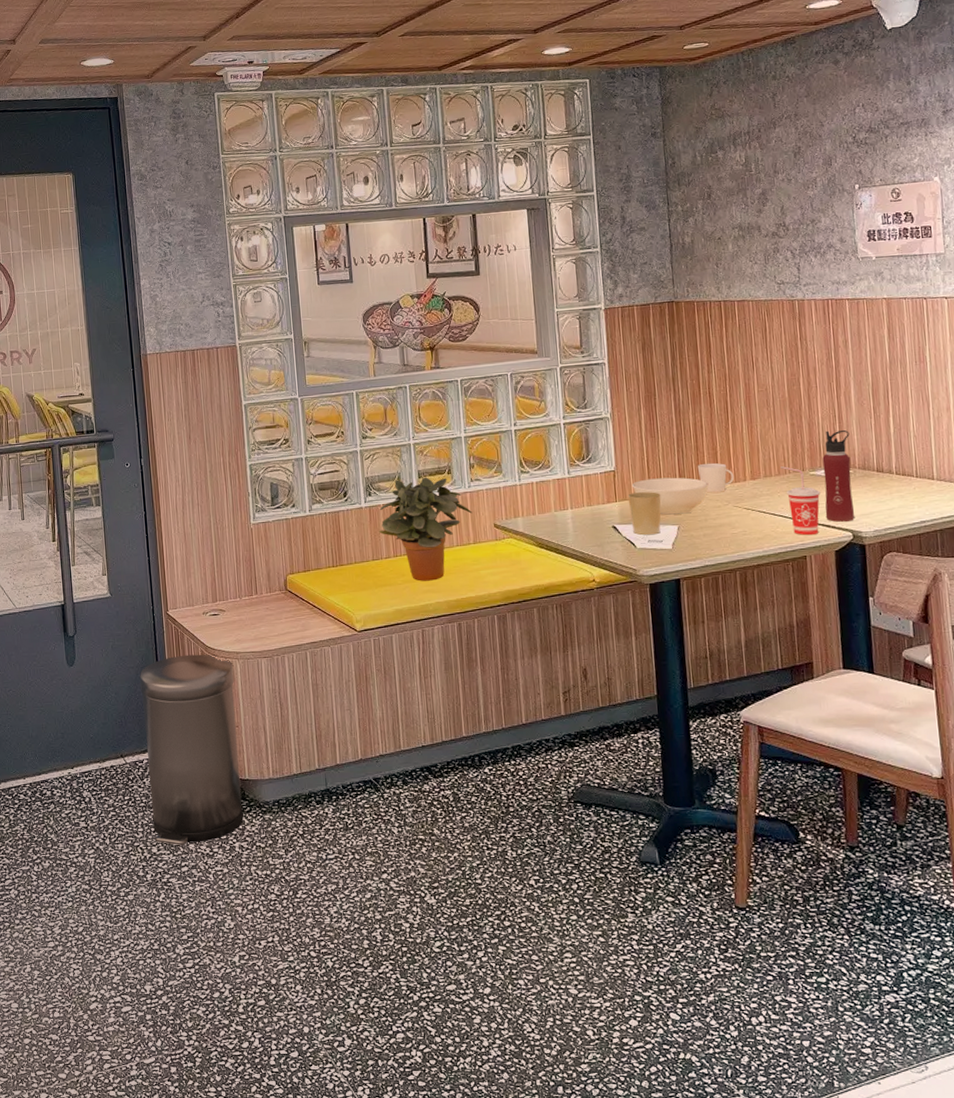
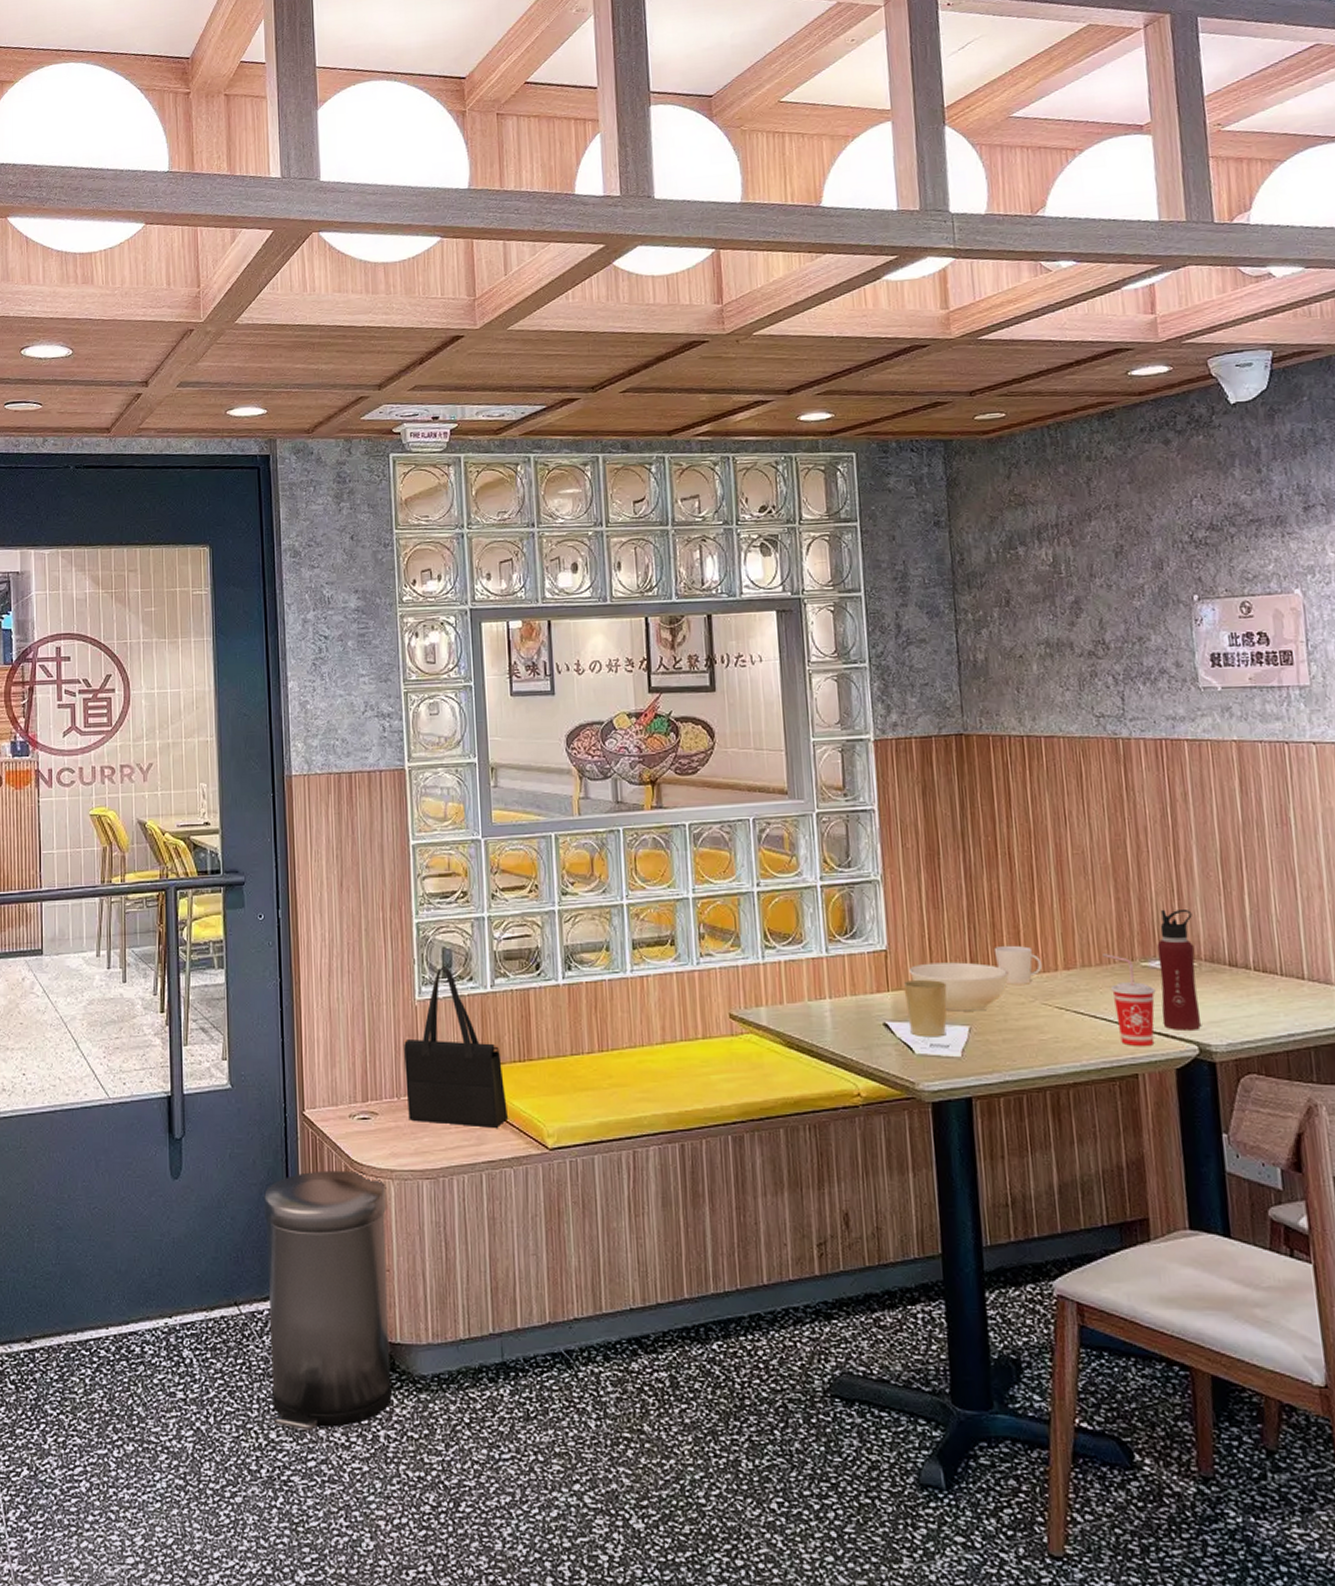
tote bag: none [243,497,325,618] -> present [404,967,508,1128]
potted plant: present [379,477,473,581] -> none [580,948,702,1086]

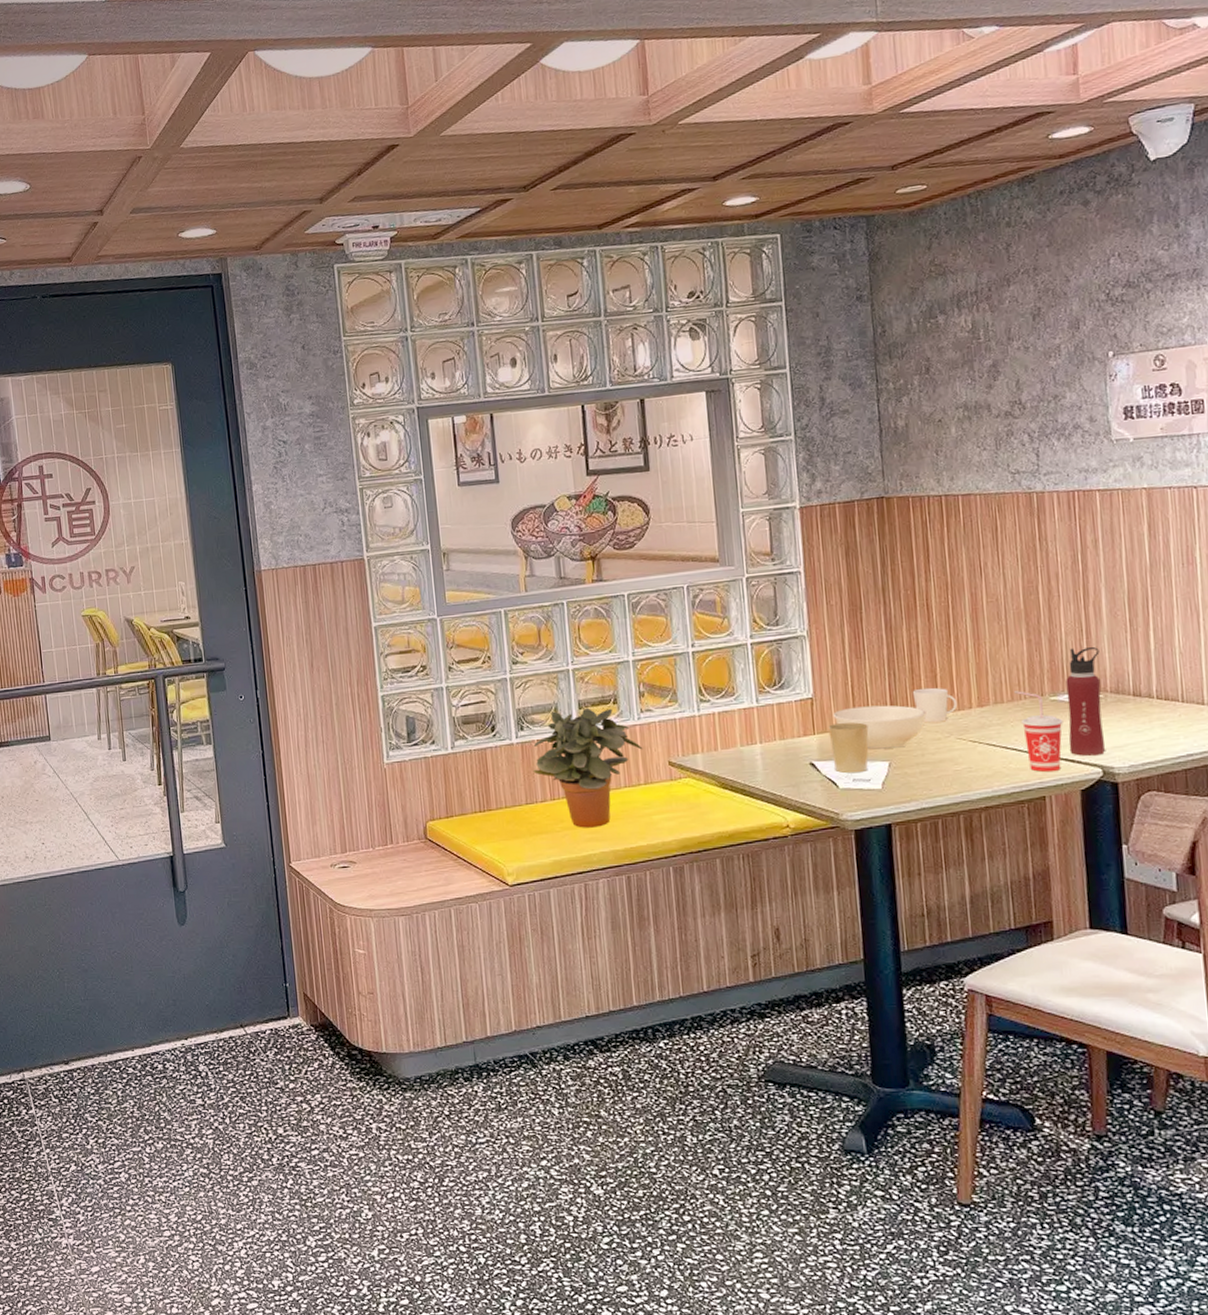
pedal bin: present [264,1170,392,1430] -> none [260,911,381,1126]
tote bag: present [404,967,508,1128] -> none [376,733,471,870]
potted plant: none [580,948,702,1086] -> present [533,707,643,828]

